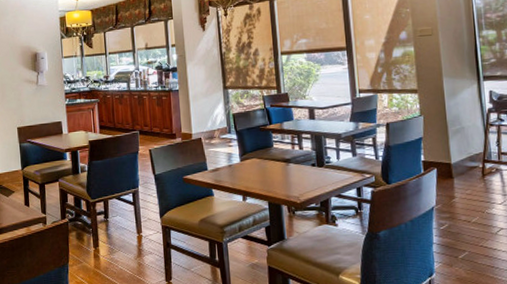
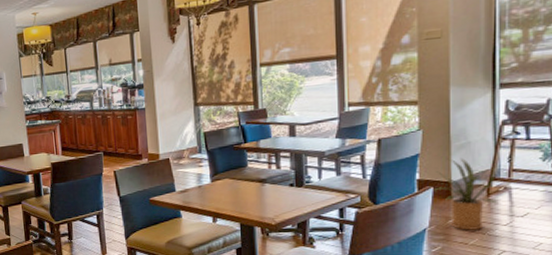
house plant: none [437,141,493,209] -> present [433,157,499,230]

